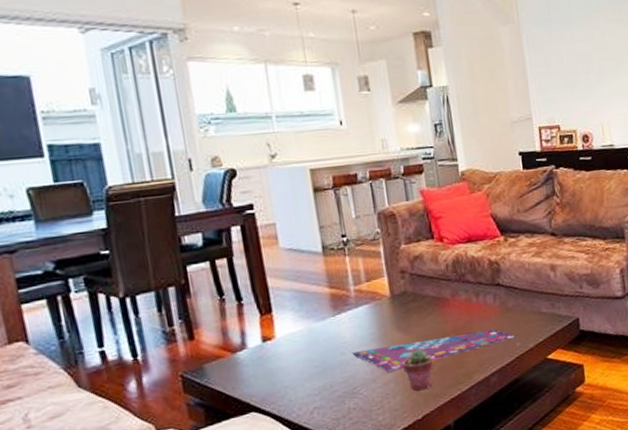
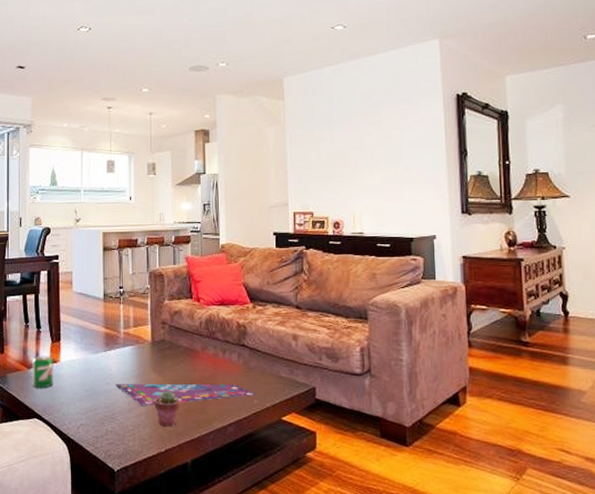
can: none [235,333,271,375] -> present [31,356,53,388]

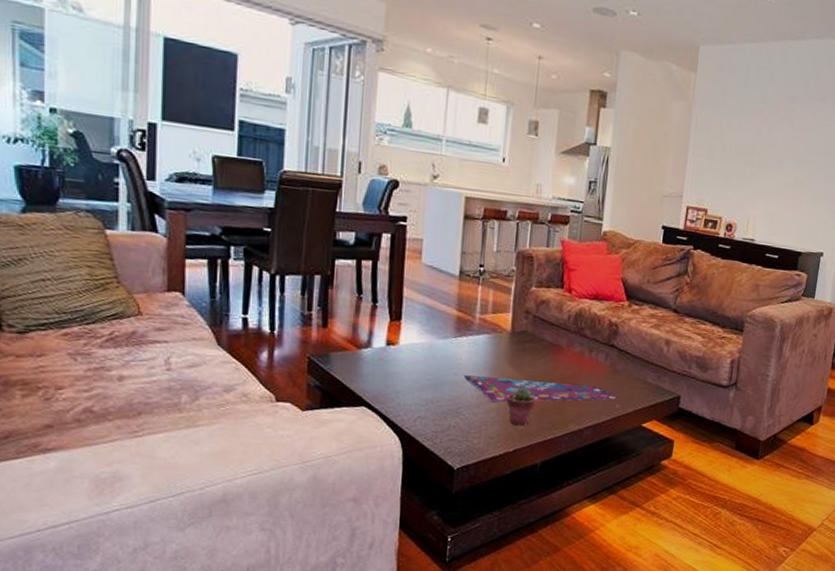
can: present [31,356,53,388] -> none [362,335,391,373]

